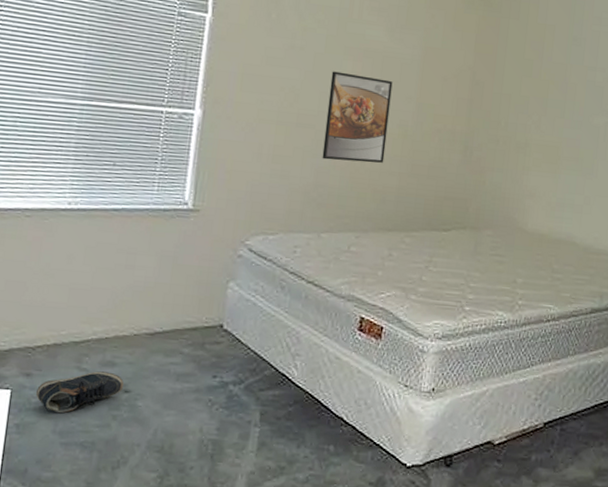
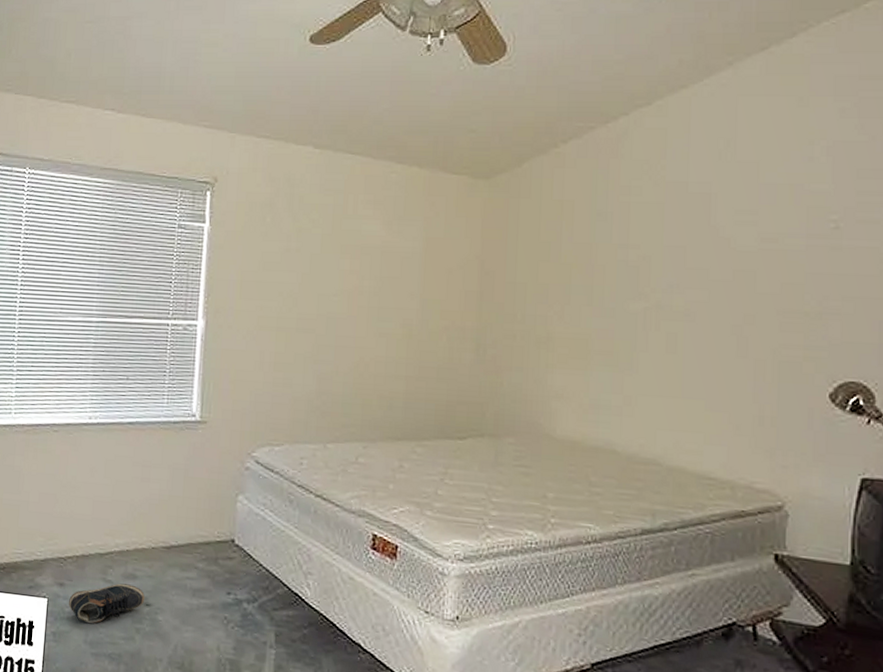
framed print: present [322,71,393,163] -> none [324,271,393,367]

